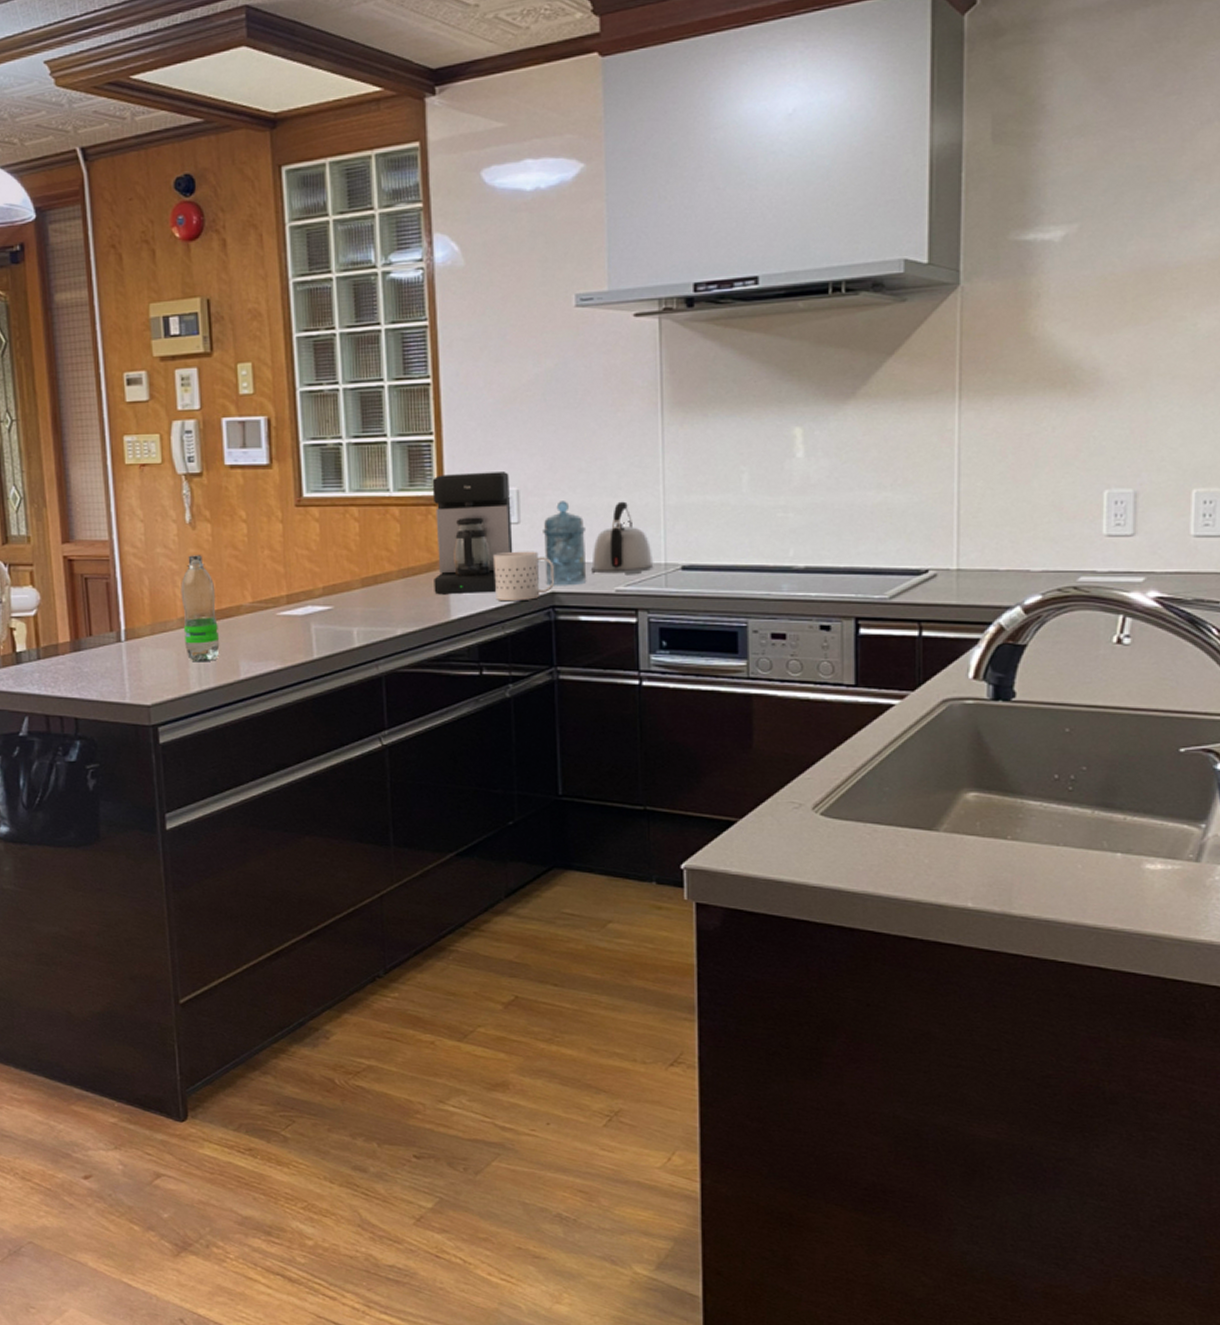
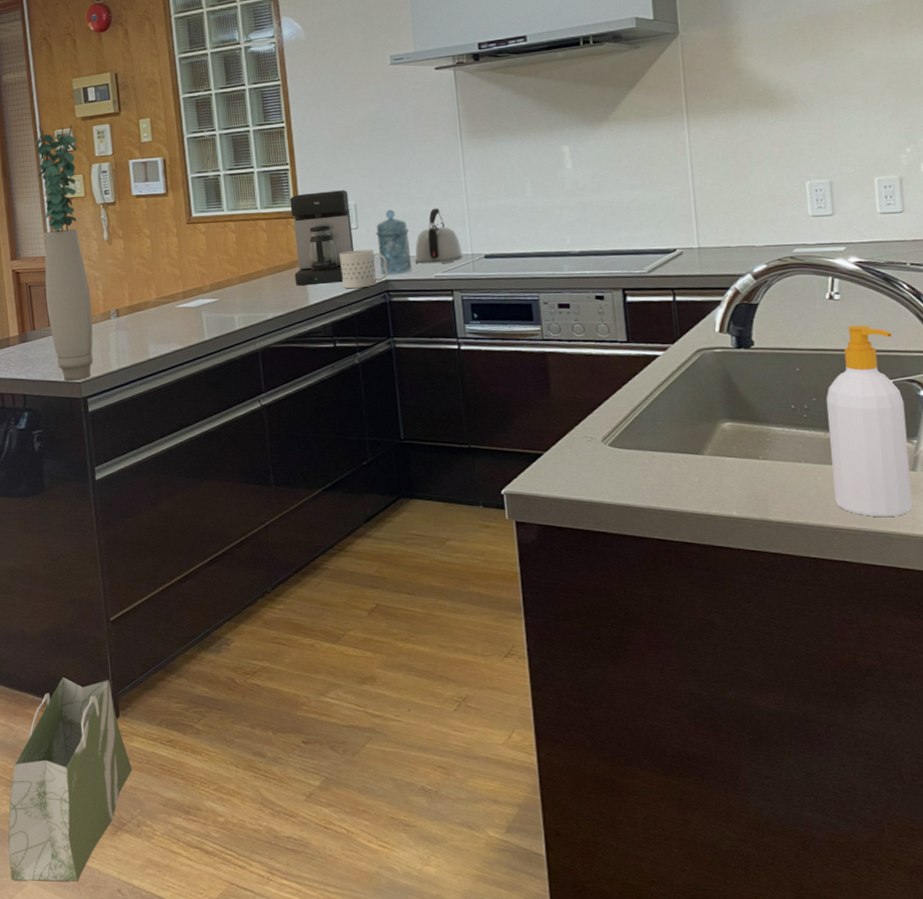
grocery bag: none [45,1069,202,1308] -> present [8,677,132,882]
vase: none [96,364,168,703] -> present [34,124,93,381]
bottle: present [181,555,220,662] -> none [101,264,133,347]
soap bottle: none [1095,677,1195,917] -> present [826,325,913,518]

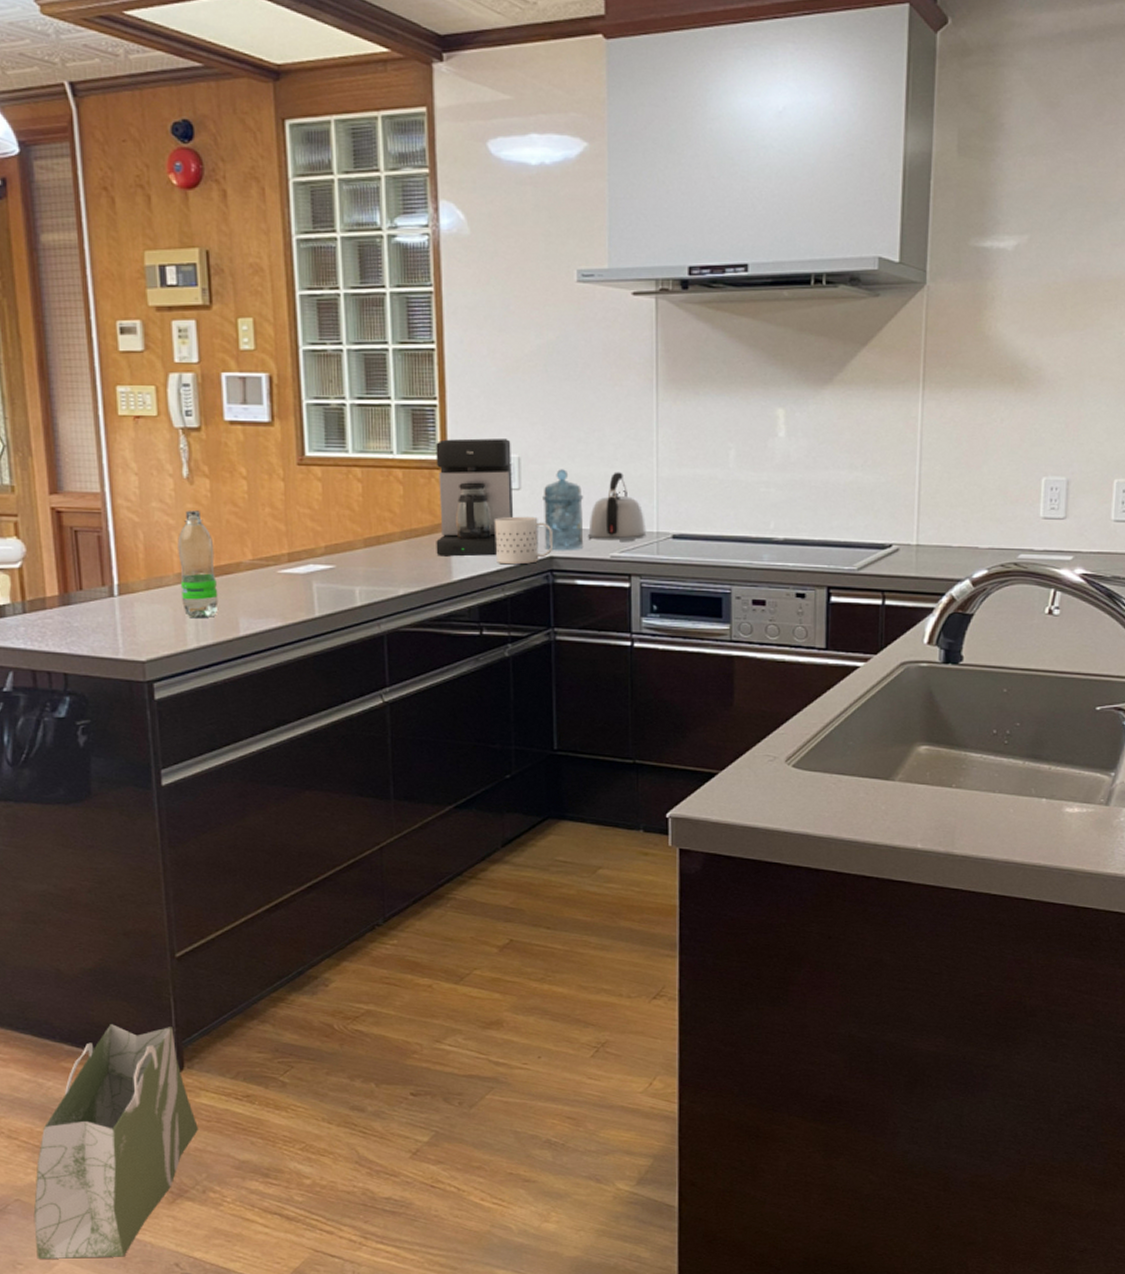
vase: present [34,124,93,381] -> none [86,311,164,659]
bottle: none [101,264,133,347] -> present [177,510,219,619]
soap bottle: present [826,325,913,518] -> none [1023,644,1108,854]

